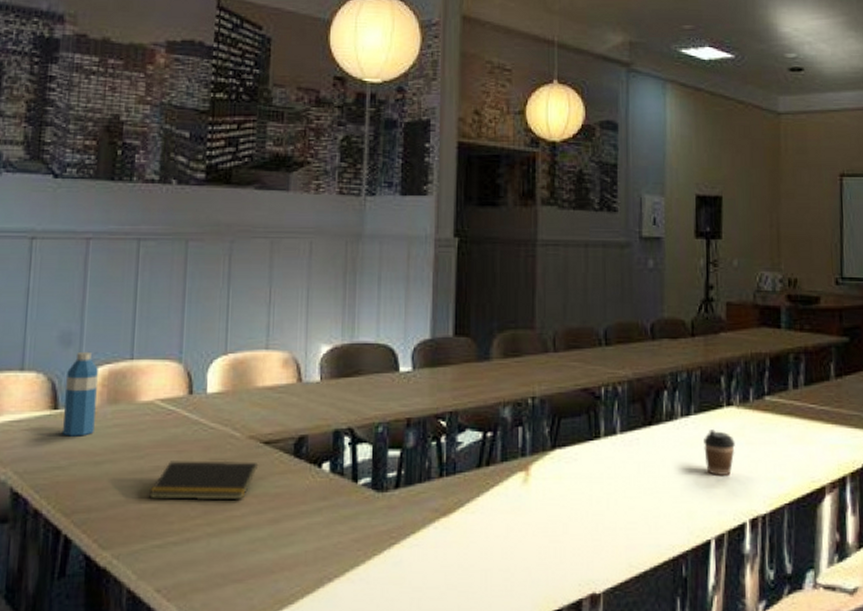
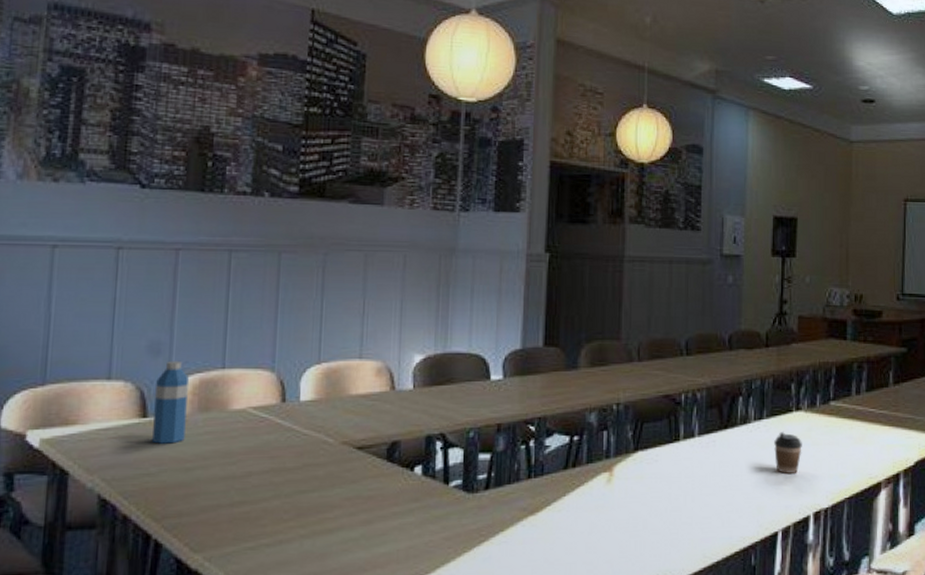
notepad: present [149,460,259,501] -> none [241,465,352,504]

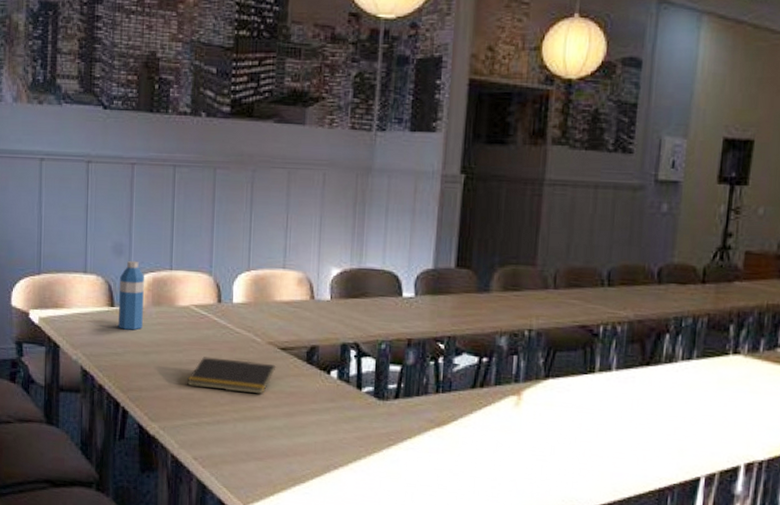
notepad: none [241,465,352,504] -> present [187,357,276,395]
coffee cup: present [774,432,802,475] -> none [703,375,738,421]

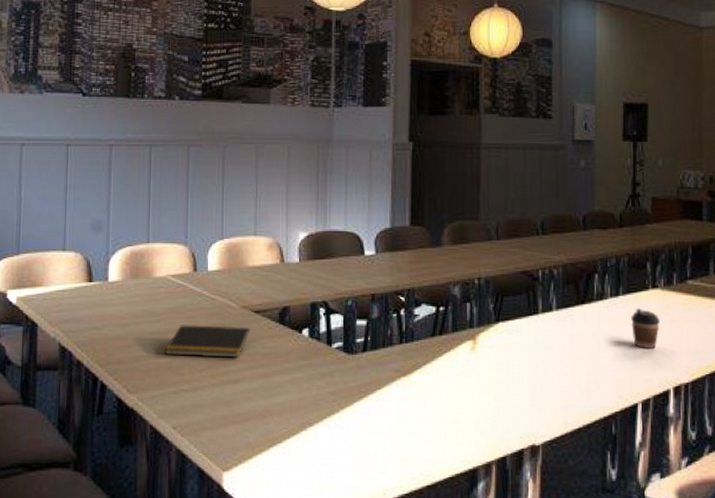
water bottle: present [118,260,144,330] -> none [97,236,122,304]
coffee cup: none [703,375,738,421] -> present [631,308,660,350]

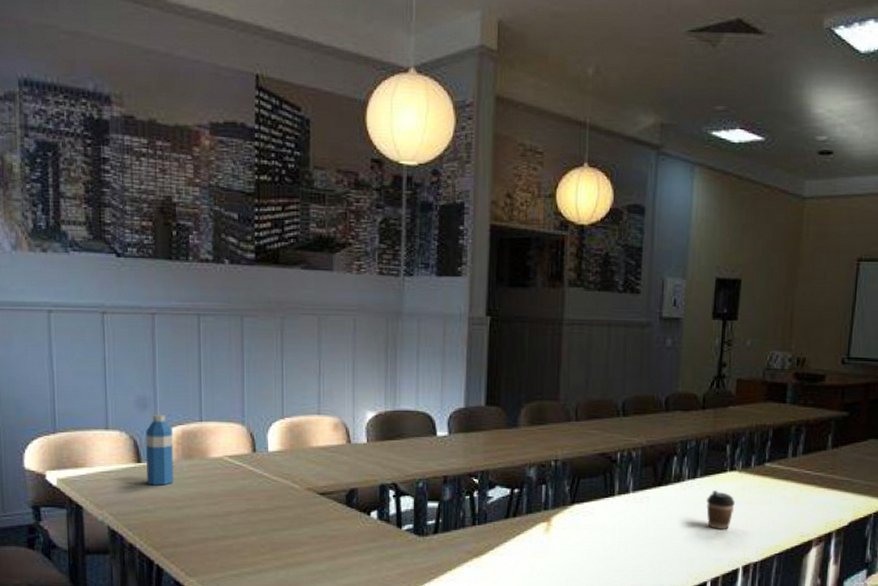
water bottle: none [97,236,122,304] -> present [146,414,174,486]
notepad: present [165,325,251,358] -> none [225,507,316,541]

